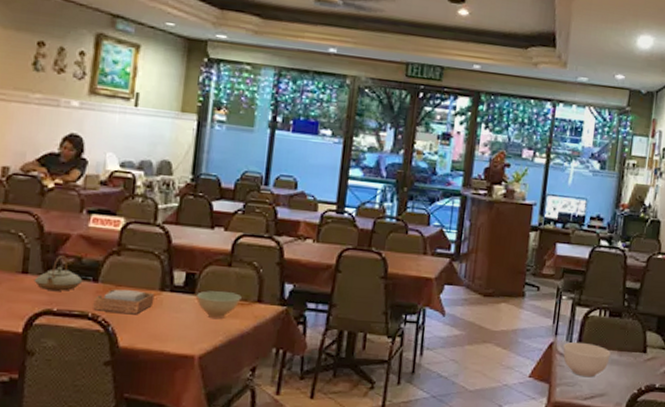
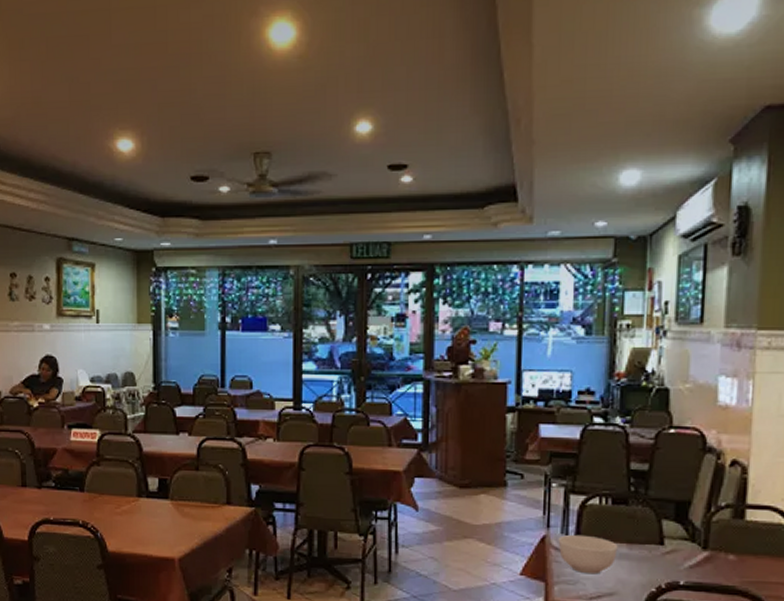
teapot: present [34,256,83,291] -> none [32,469,71,501]
napkin holder: present [93,289,155,315] -> none [82,497,133,521]
bowl: present [197,291,242,319] -> none [171,495,211,523]

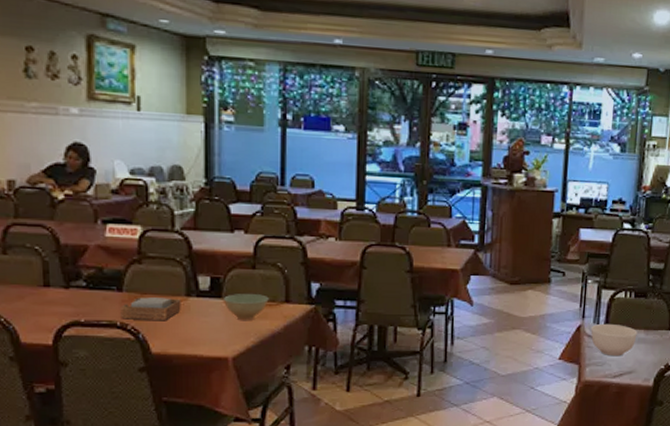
napkin holder: none [82,497,133,521] -> present [120,297,181,321]
bowl: none [171,495,211,523] -> present [224,294,269,321]

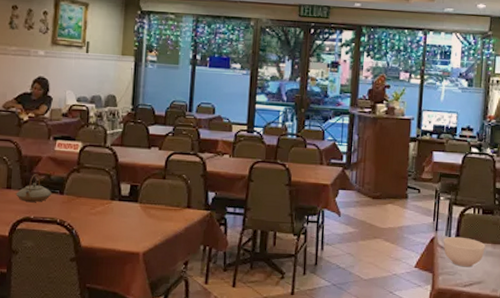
teapot: none [57,267,107,302] -> present [16,174,52,202]
napkin holder: present [120,297,181,321] -> none [60,200,107,220]
bowl: present [224,294,269,321] -> none [139,199,174,223]

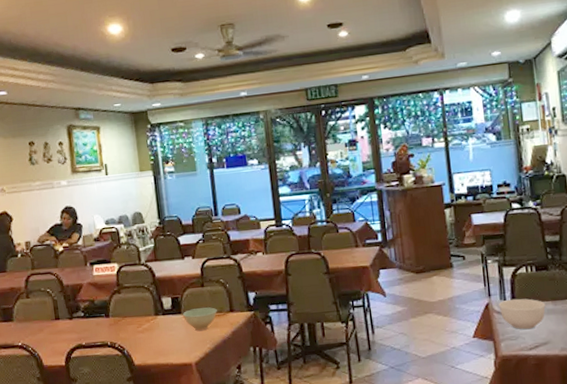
teapot: present [16,174,52,202] -> none [64,301,99,330]
bowl: none [139,199,174,223] -> present [183,307,217,331]

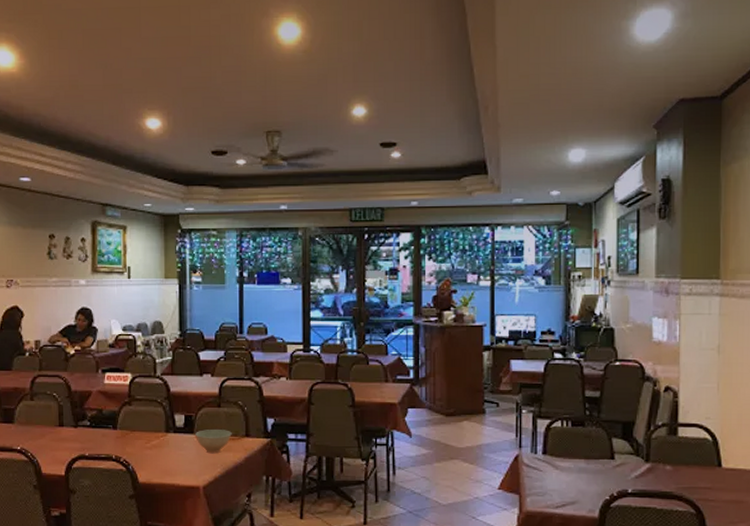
bowl: present [498,298,546,330] -> none [529,453,578,487]

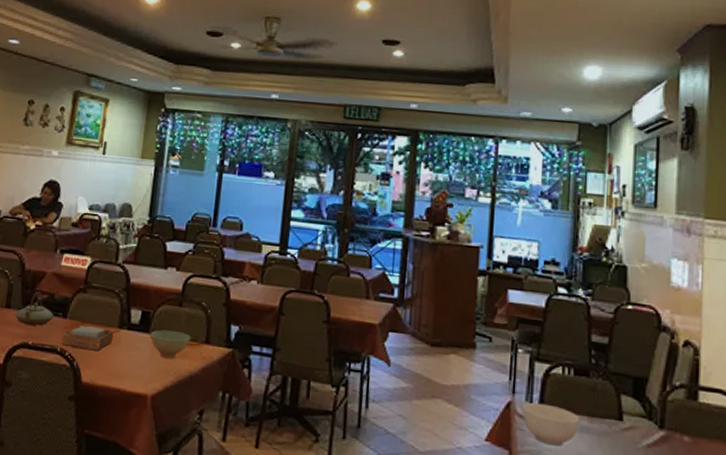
teapot: none [68,410,105,439] -> present [14,292,54,326]
napkin holder: none [115,434,162,455] -> present [61,325,114,351]
bowl: none [529,453,578,487] -> present [522,402,579,447]

